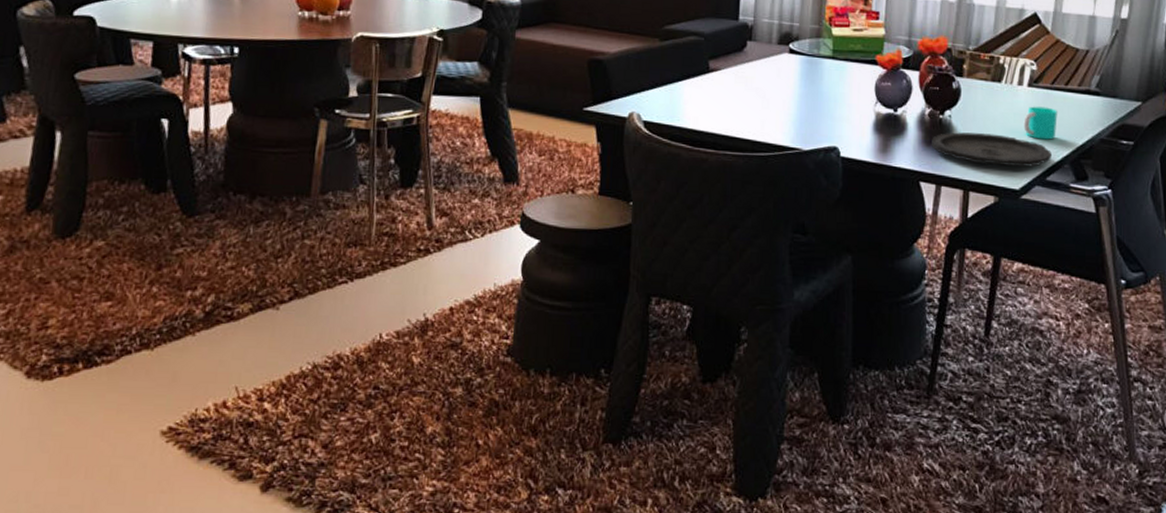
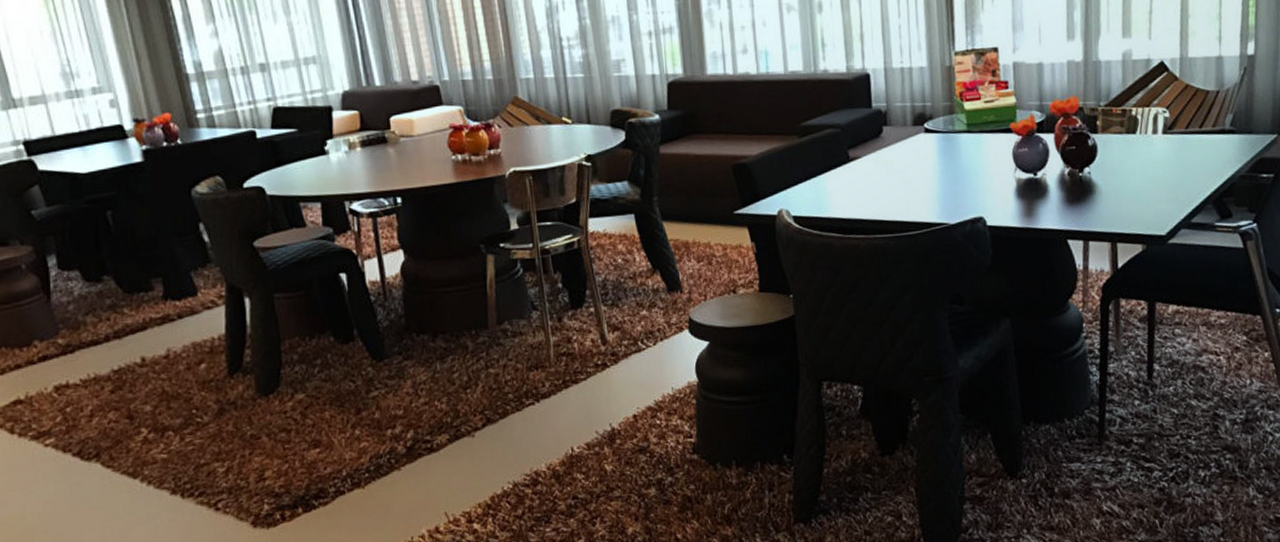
plate: present [932,132,1052,168] -> none [1074,184,1194,215]
cup: present [1024,106,1057,140] -> none [1162,151,1196,184]

